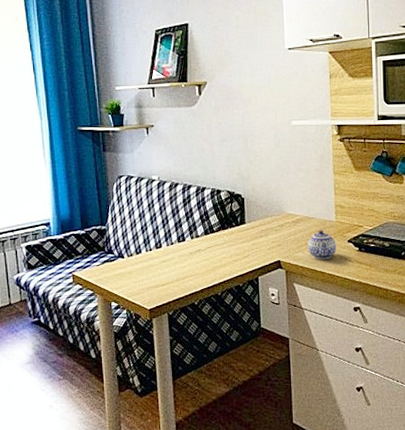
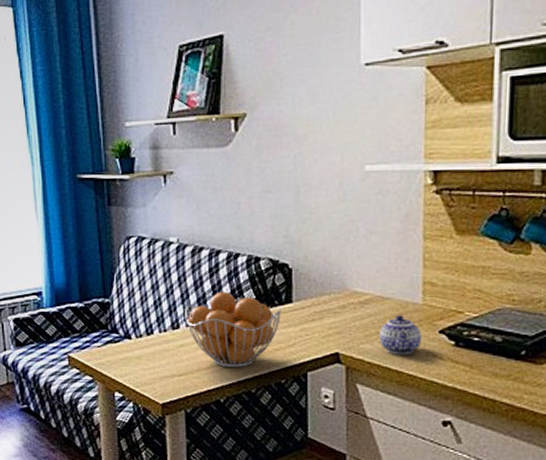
fruit basket: none [166,217,238,277] -> present [185,292,281,368]

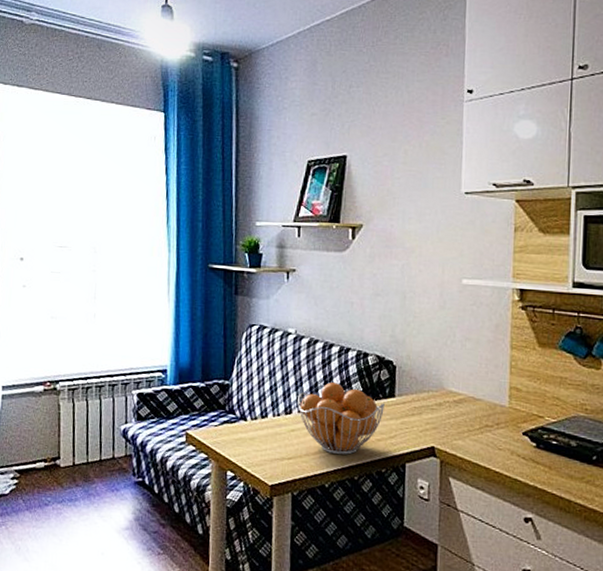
teapot: present [379,315,422,355] -> none [470,415,508,453]

